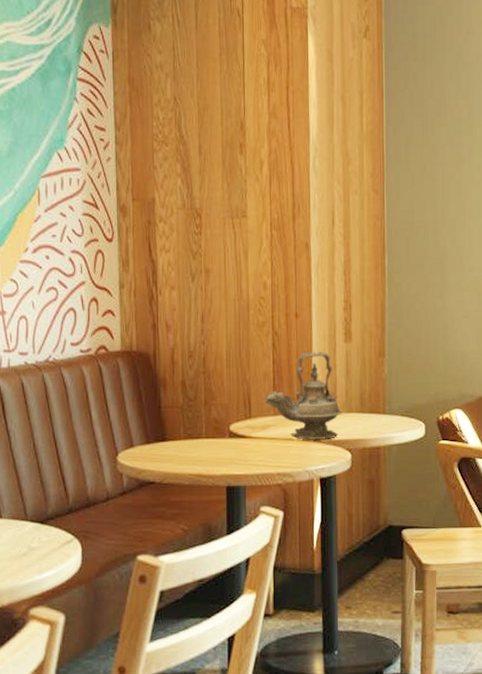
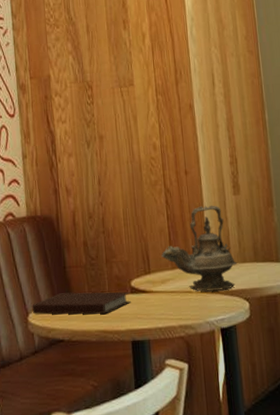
notebook: none [122,433,229,457] -> present [32,291,131,315]

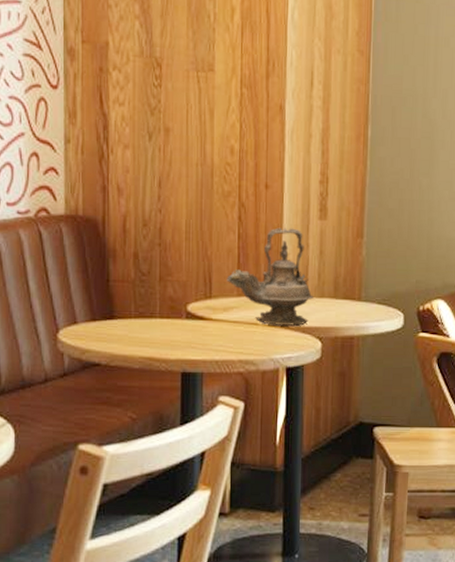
notebook: present [32,291,131,315] -> none [63,310,185,339]

